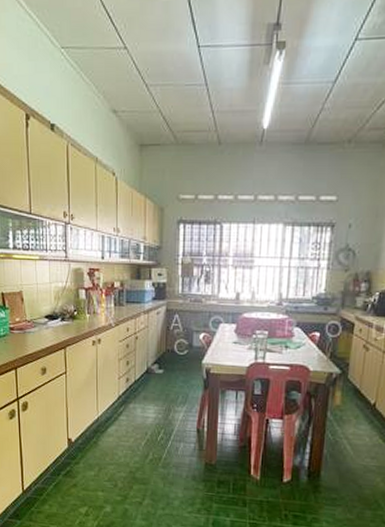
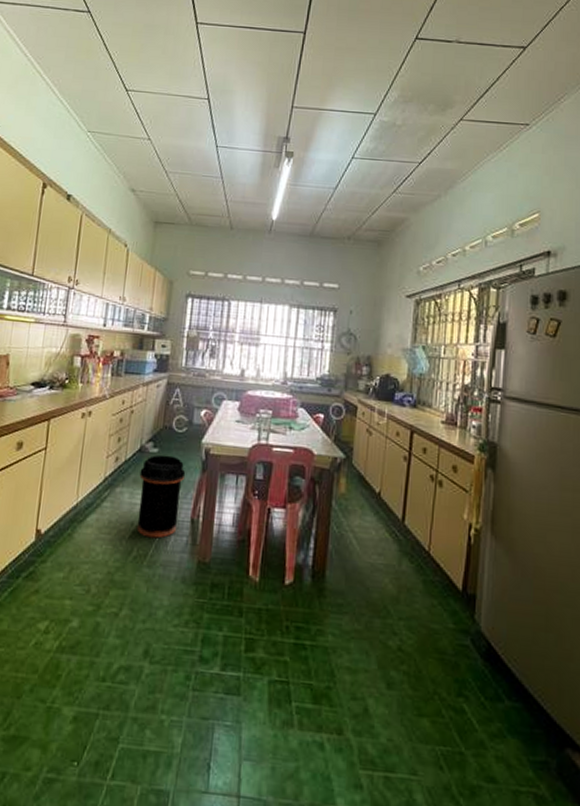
trash can: none [149,375,190,445] -> present [136,455,186,539]

